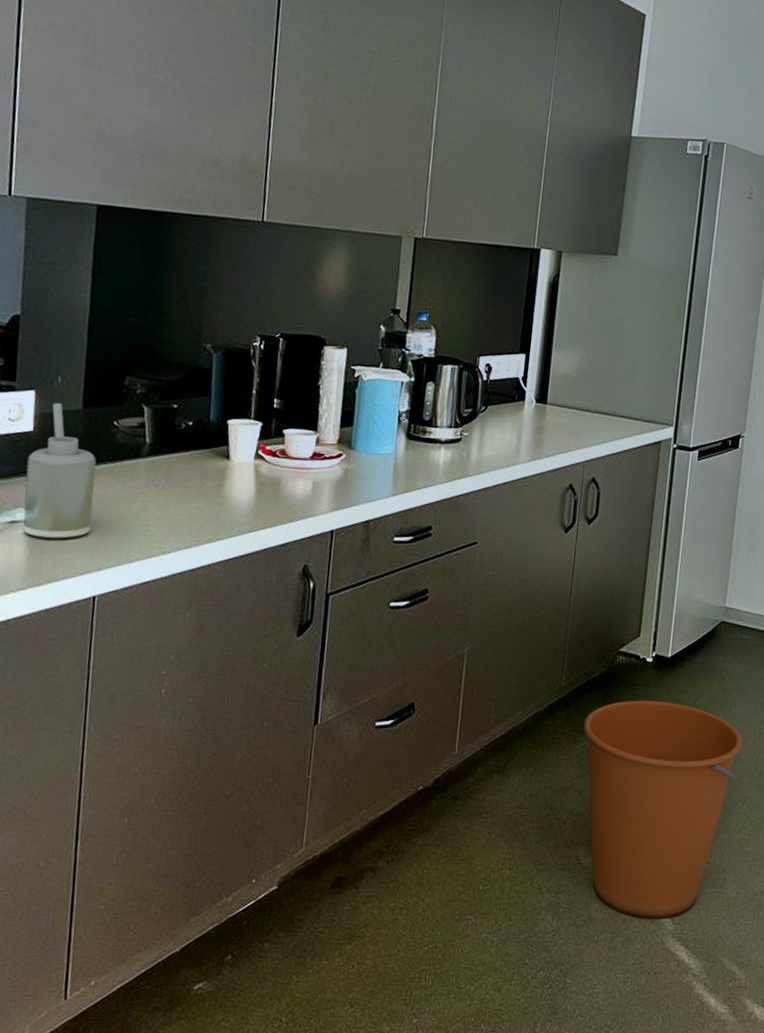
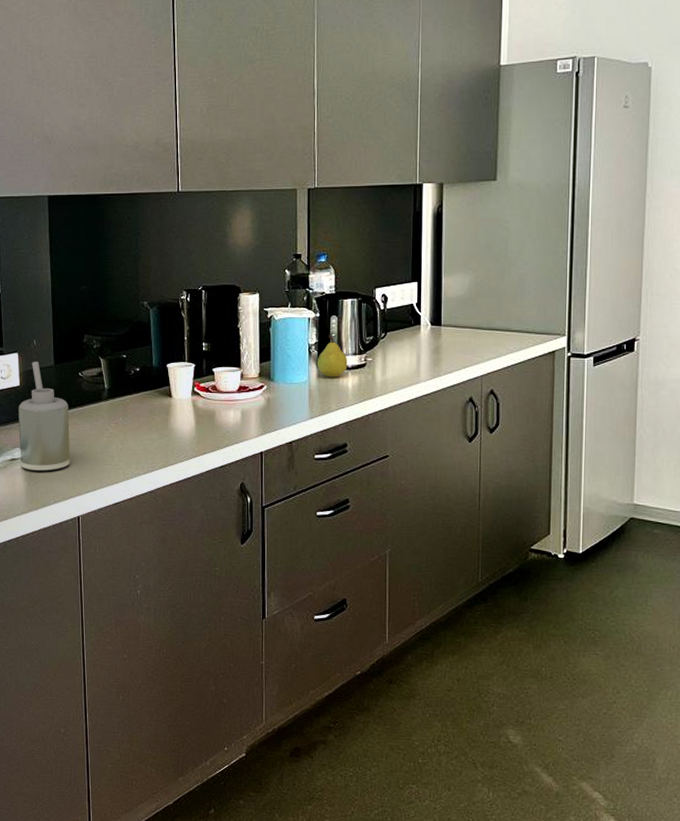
fruit: none [405,402,442,451] -> present [316,334,348,377]
bucket: present [583,700,743,920] -> none [502,593,662,796]

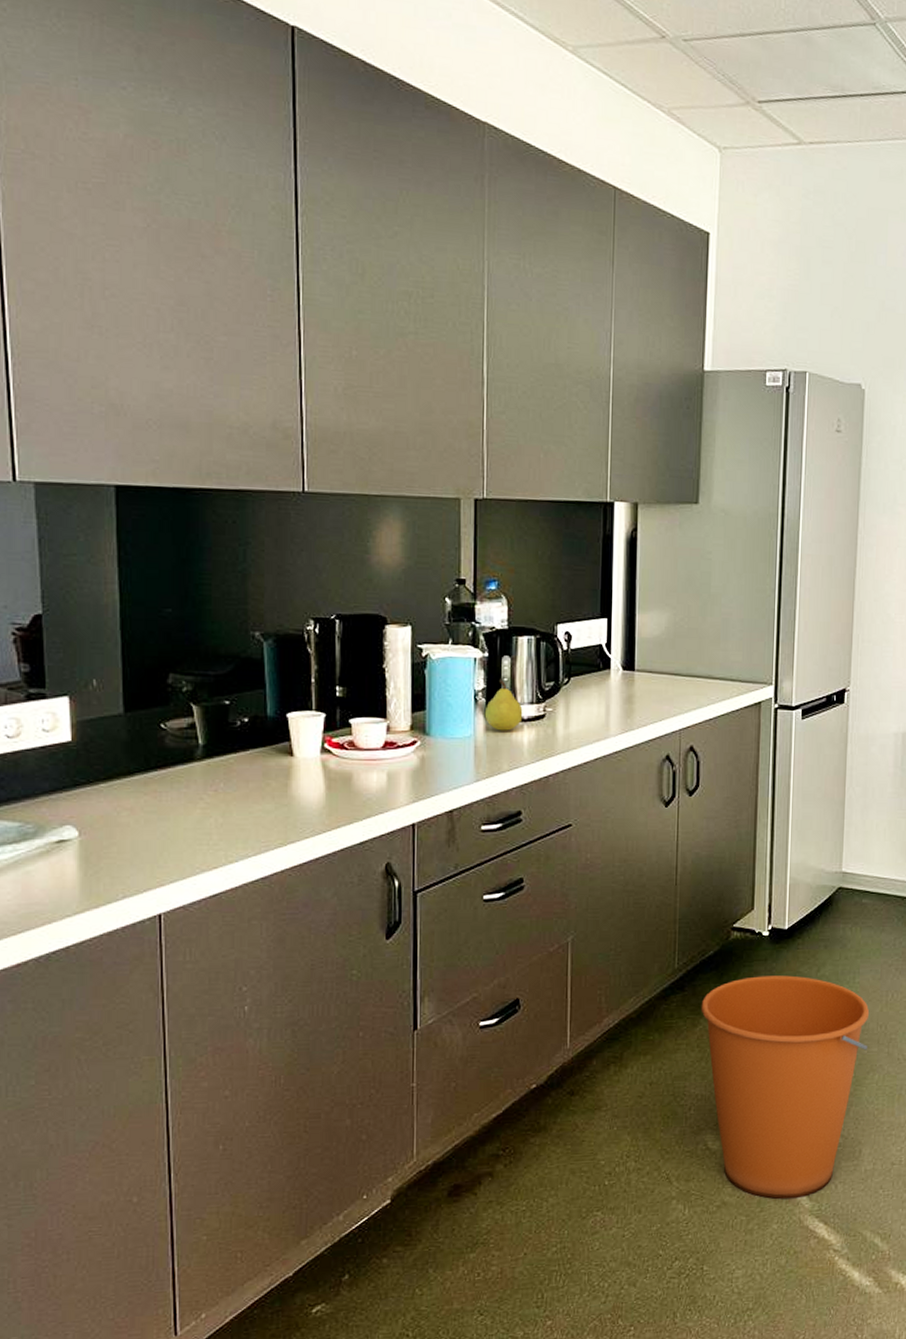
soap dispenser: present [17,362,71,472] -> none [68,709,149,857]
bucket: none [502,593,662,796] -> present [701,975,870,1199]

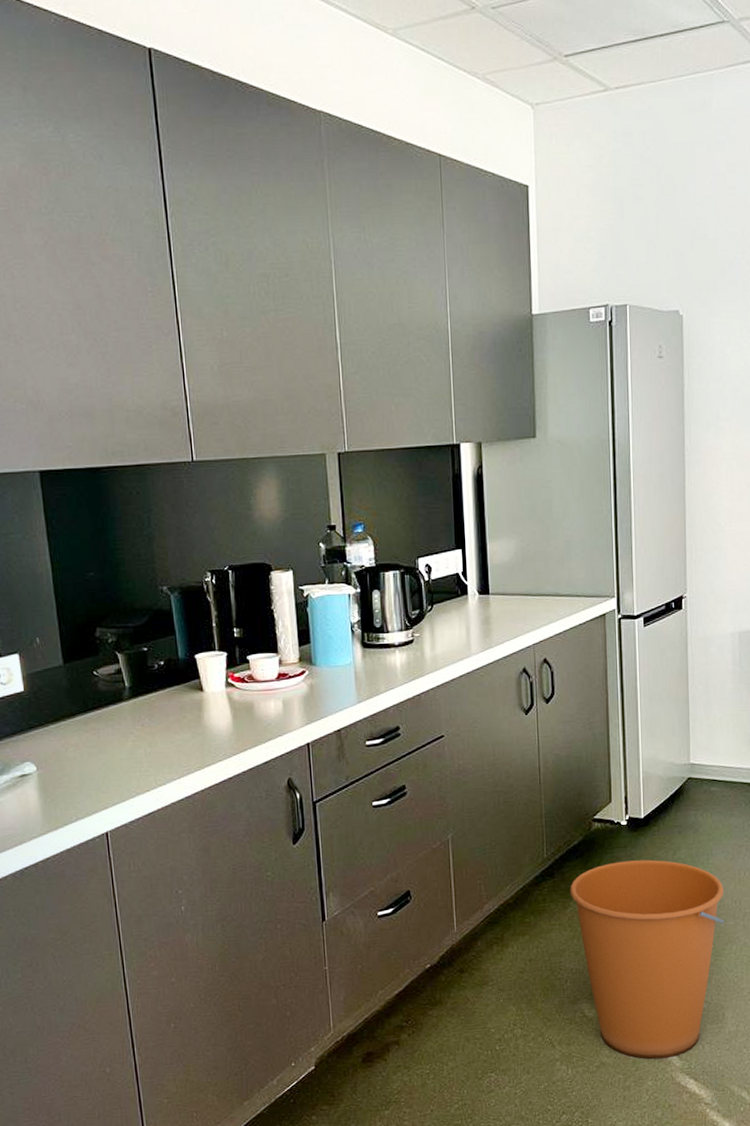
fruit: present [484,679,523,731] -> none [360,611,394,657]

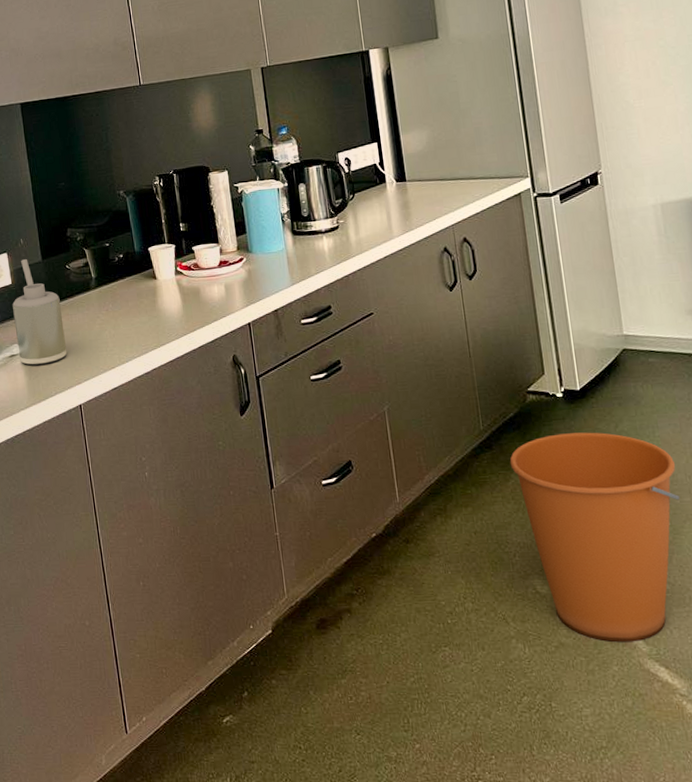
soap dispenser: none [23,662,93,787] -> present [11,259,68,366]

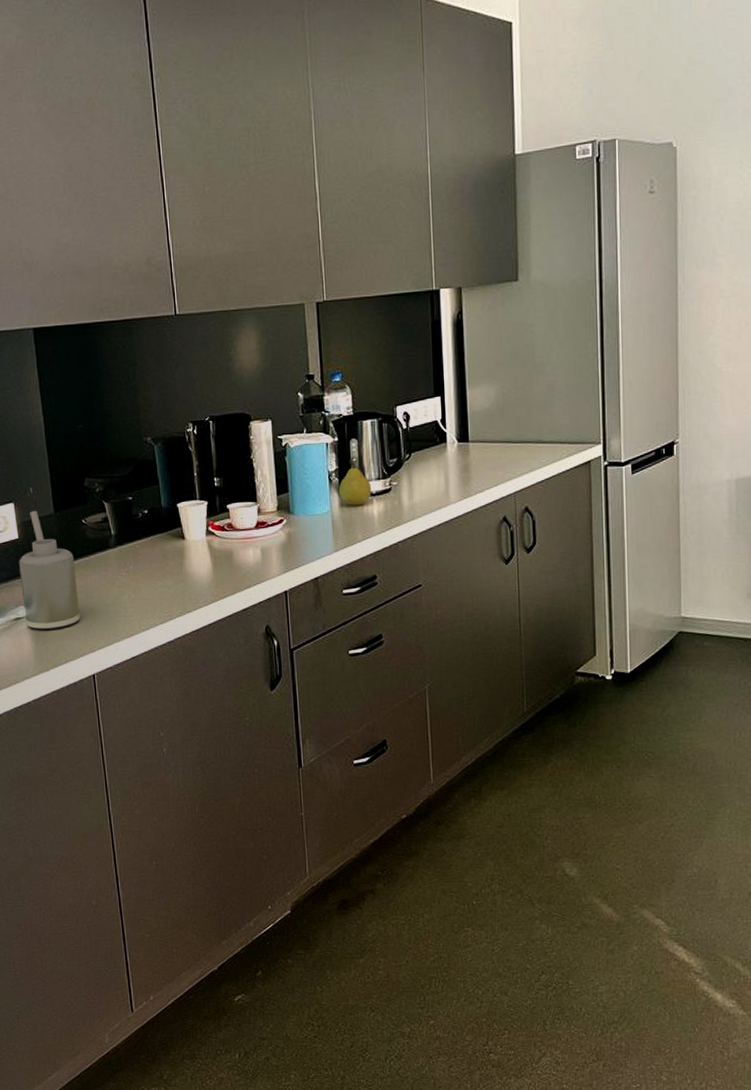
fruit: none [291,202,322,243] -> present [338,459,372,506]
bucket: present [509,432,680,643] -> none [551,716,718,924]

